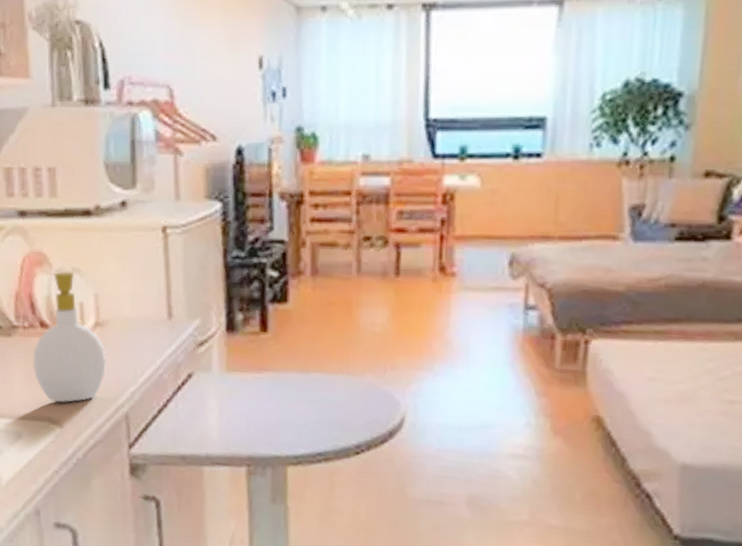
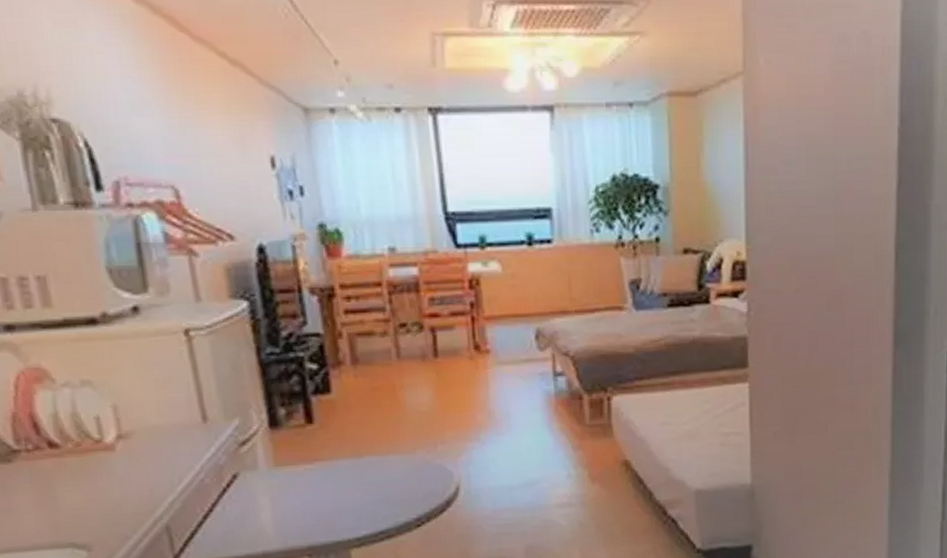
soap bottle: present [33,270,107,403] -> none [43,383,136,526]

